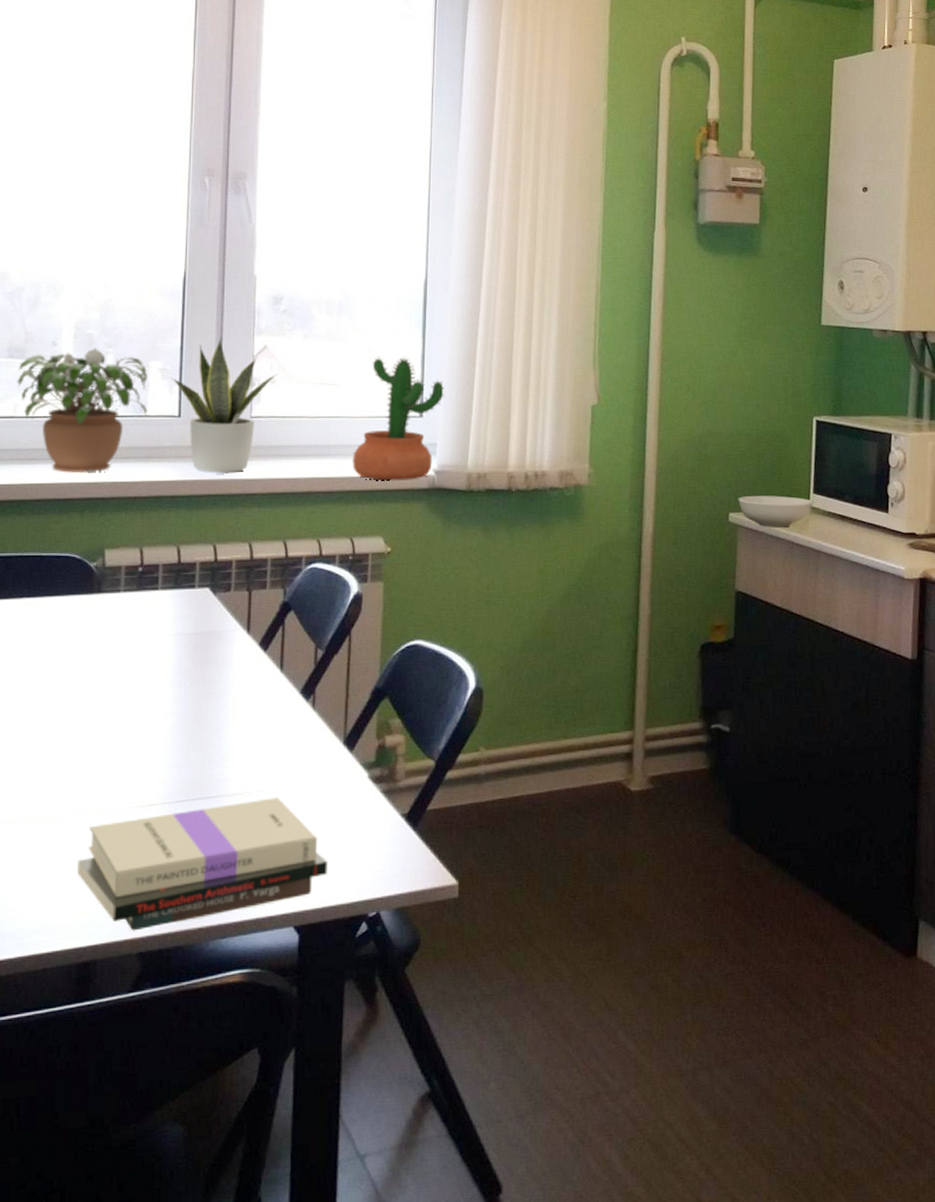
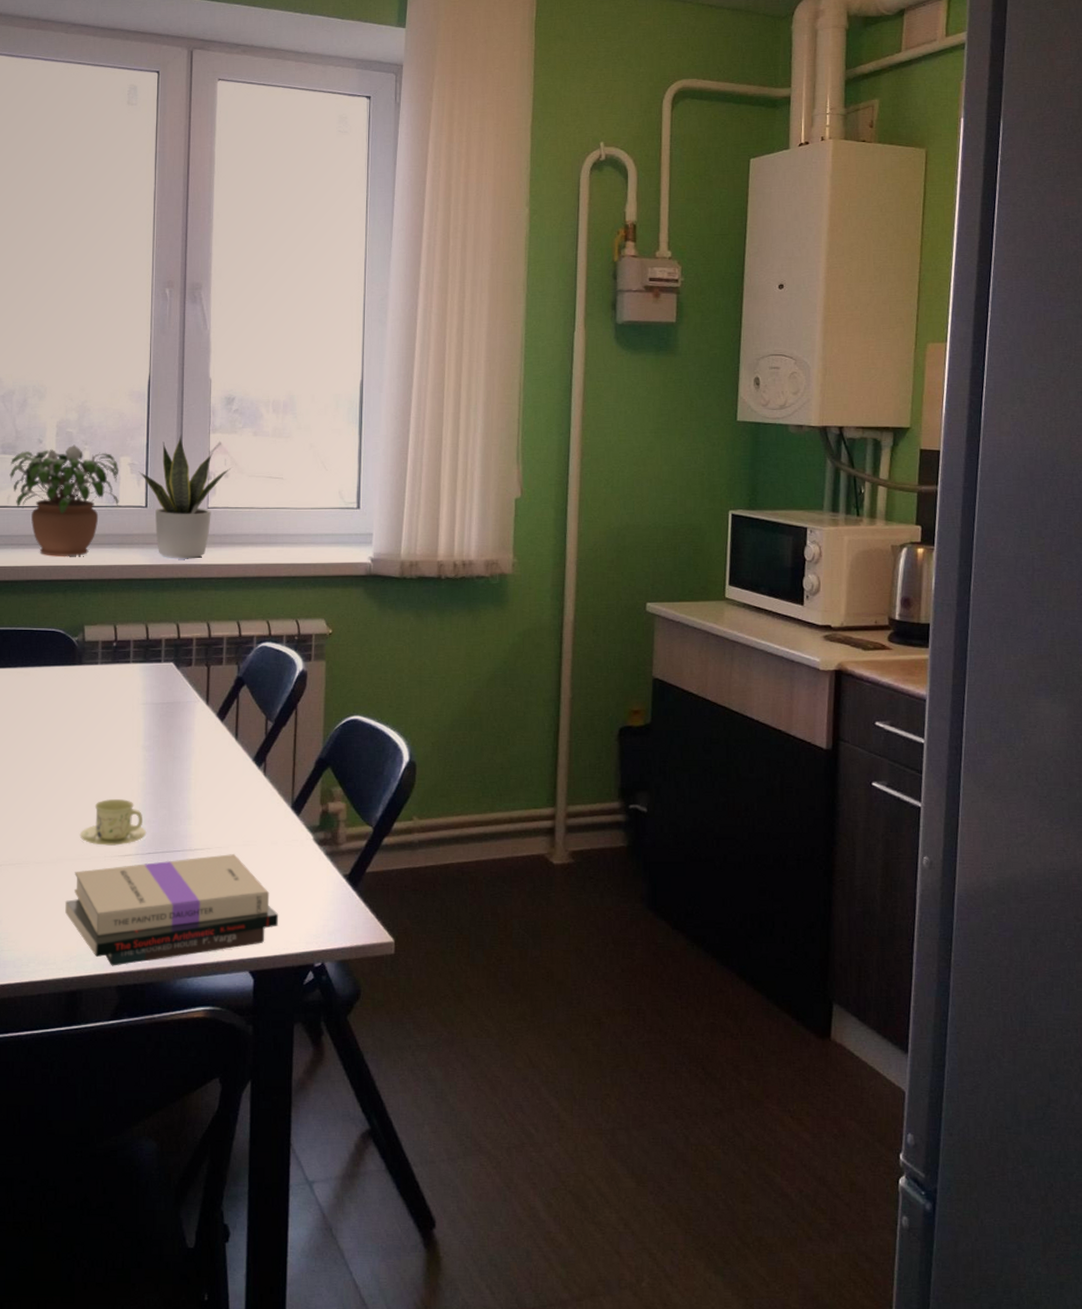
cup and saucer: none [96,742,176,795] -> present [79,799,147,846]
potted cactus: present [352,356,445,481] -> none [297,452,380,568]
bowl: present [738,495,814,529] -> none [655,587,730,619]

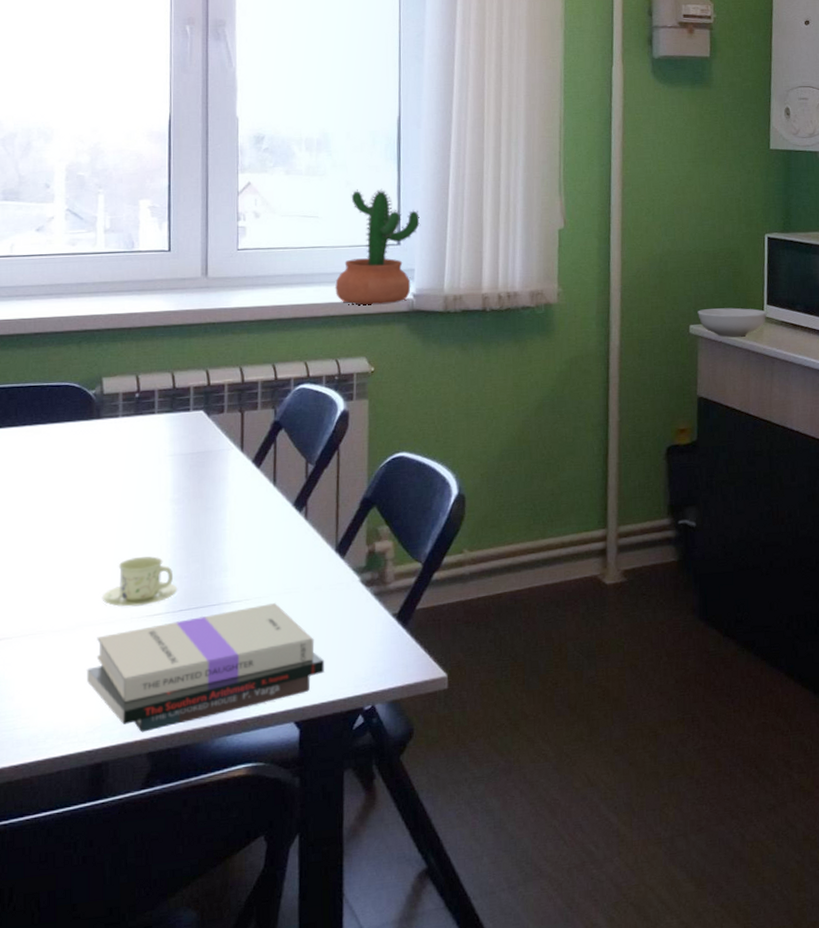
potted flower: present [9,444,119,557] -> none [12,188,139,307]
potted plant: present [139,434,232,559] -> none [160,175,263,304]
potted cactus: none [297,452,380,568] -> present [335,188,421,305]
bowl: none [655,587,730,619] -> present [697,308,768,338]

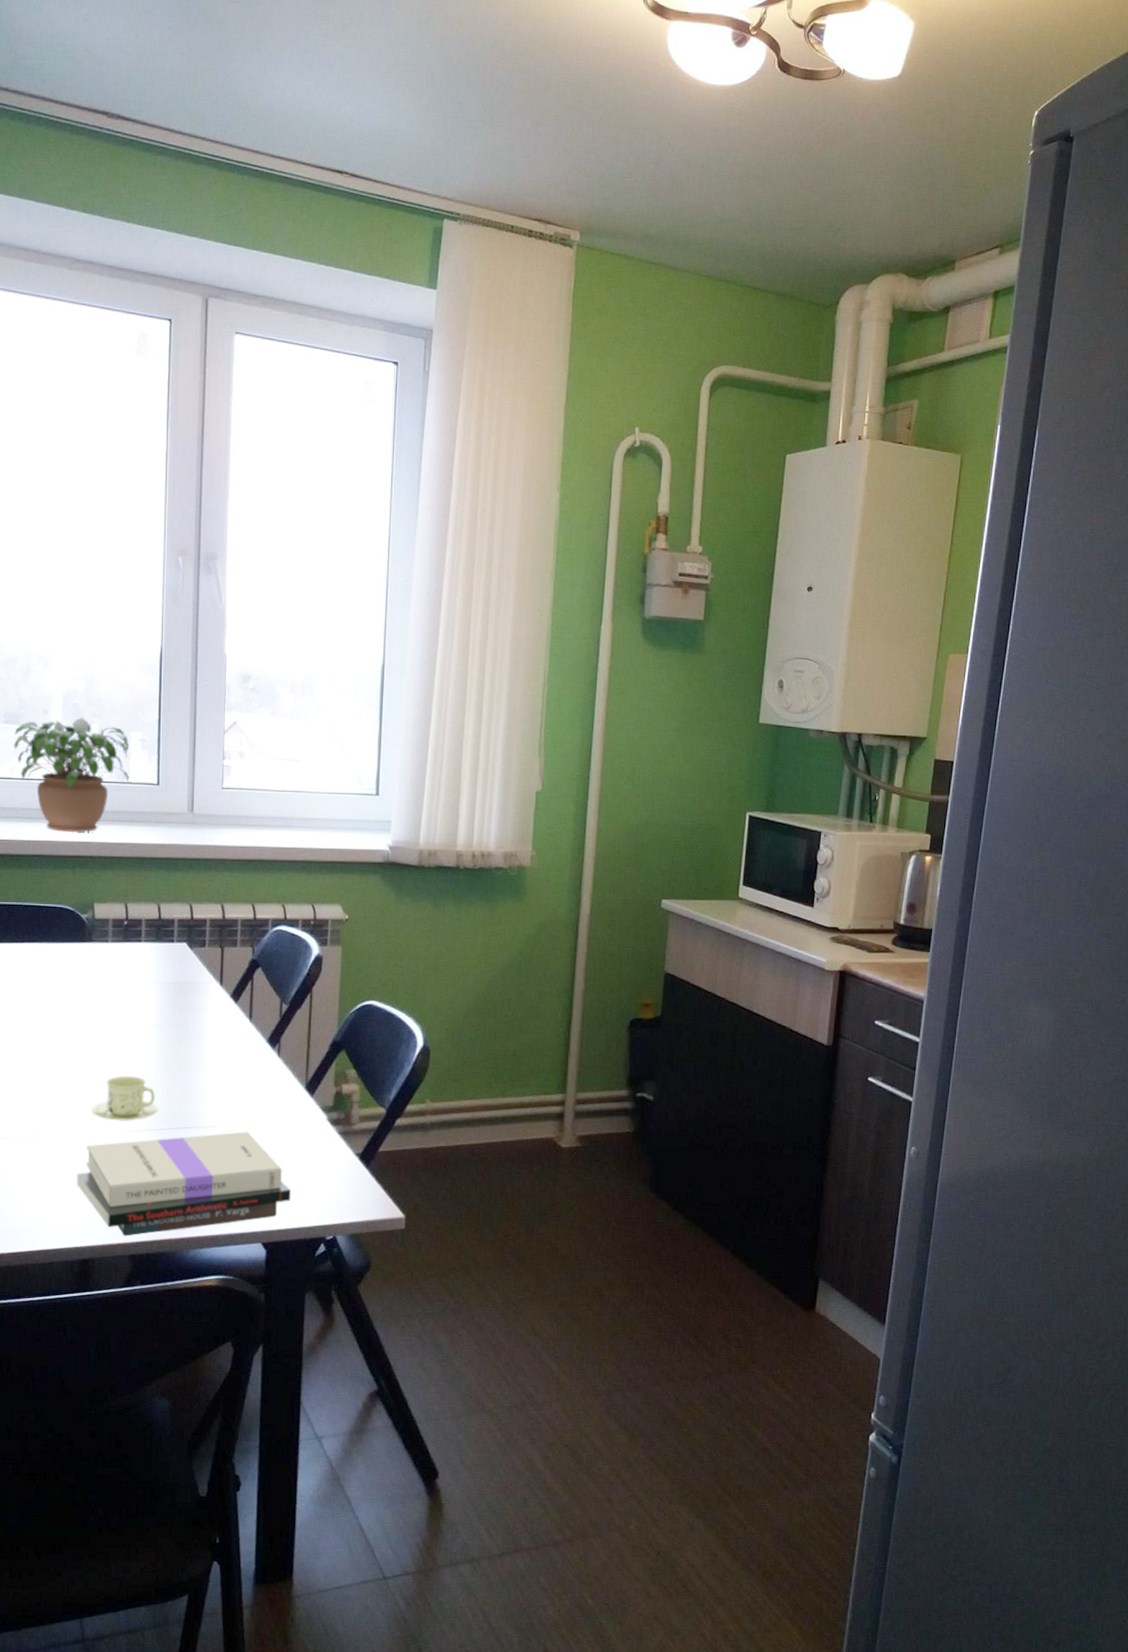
potted flower: none [12,188,139,307] -> present [13,717,130,833]
potted cactus: present [335,188,421,305] -> none [314,736,400,854]
bowl: present [697,308,768,338] -> none [671,885,743,917]

